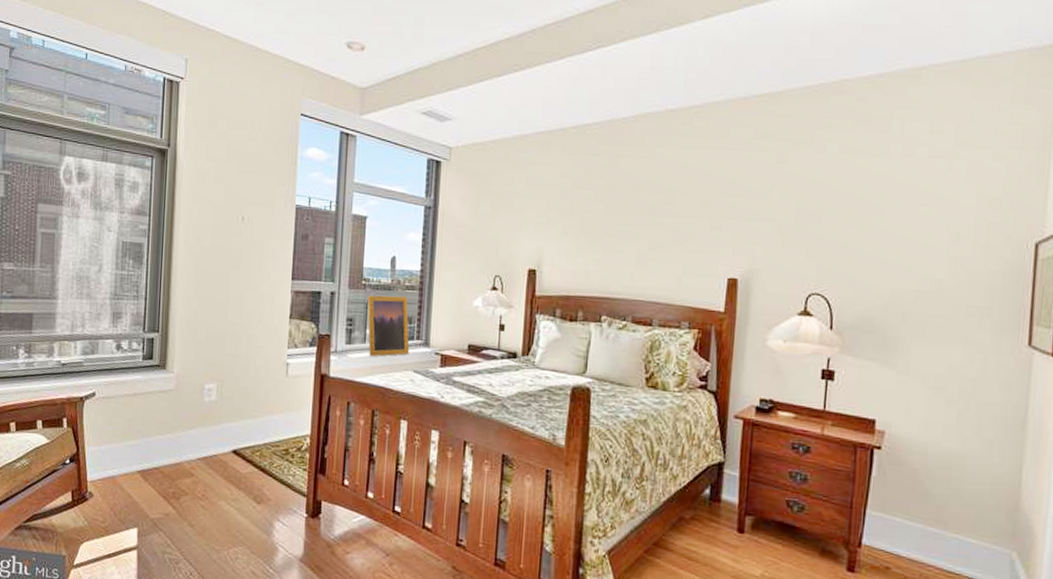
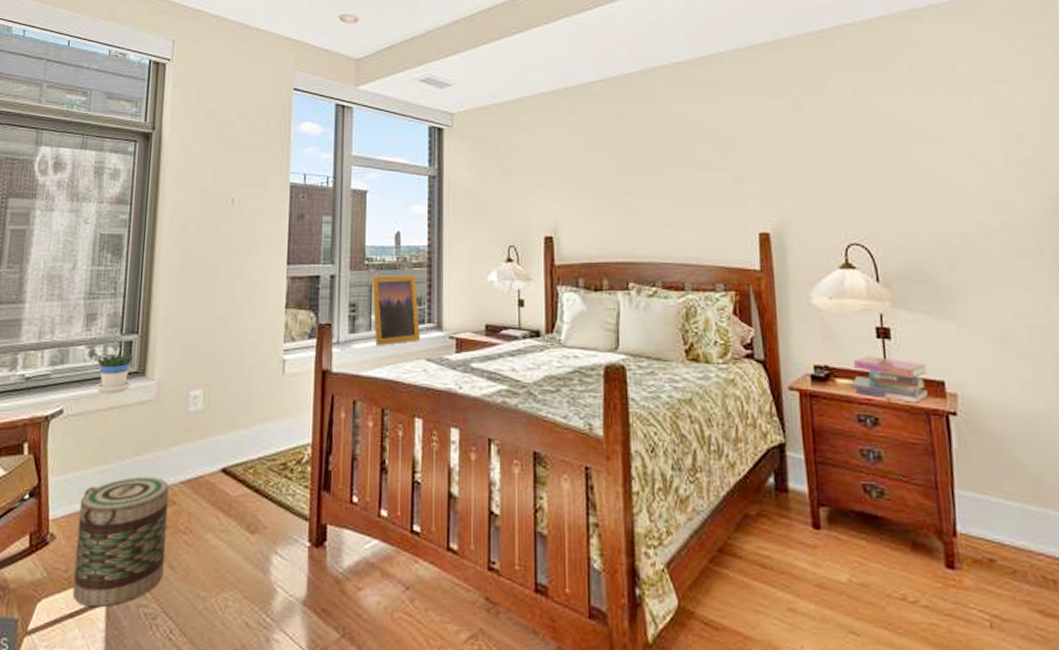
basket: none [109,452,188,552] -> present [72,476,170,607]
flowerpot: none [123,348,155,383] -> present [96,353,134,395]
books: none [790,393,862,437] -> present [851,355,928,403]

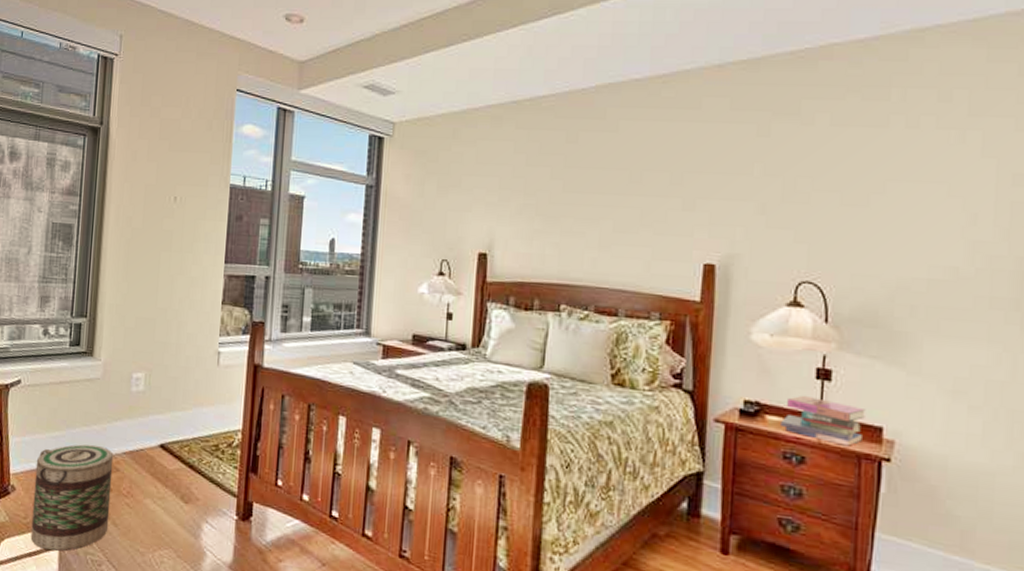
flowerpot: present [96,353,134,395] -> none [49,334,83,371]
picture frame: present [371,275,421,346] -> none [304,279,349,347]

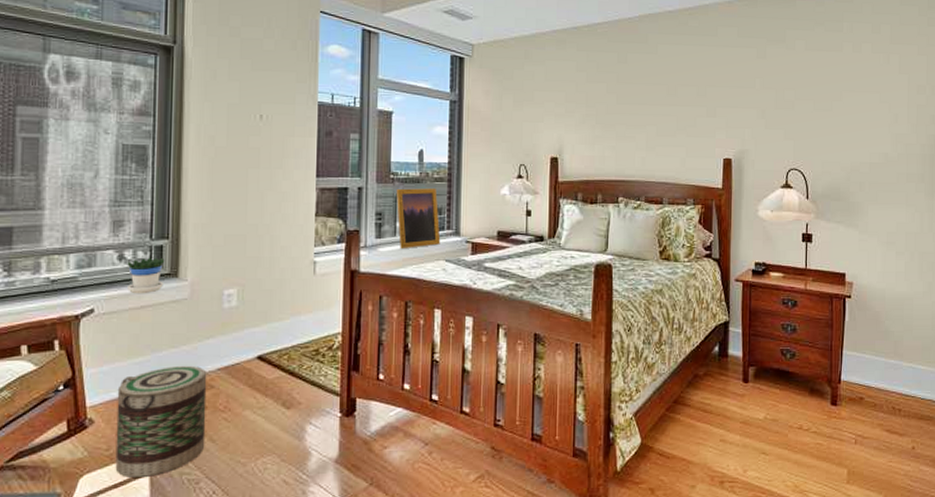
flowerpot: none [49,334,83,371] -> present [127,257,165,294]
picture frame: none [304,279,349,347] -> present [396,188,441,250]
books: present [781,395,866,446] -> none [780,254,834,290]

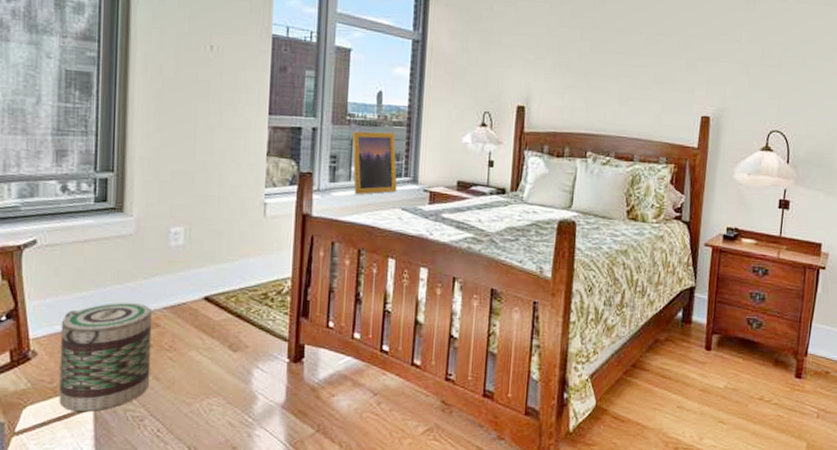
flowerpot: present [127,257,165,294] -> none [70,190,110,228]

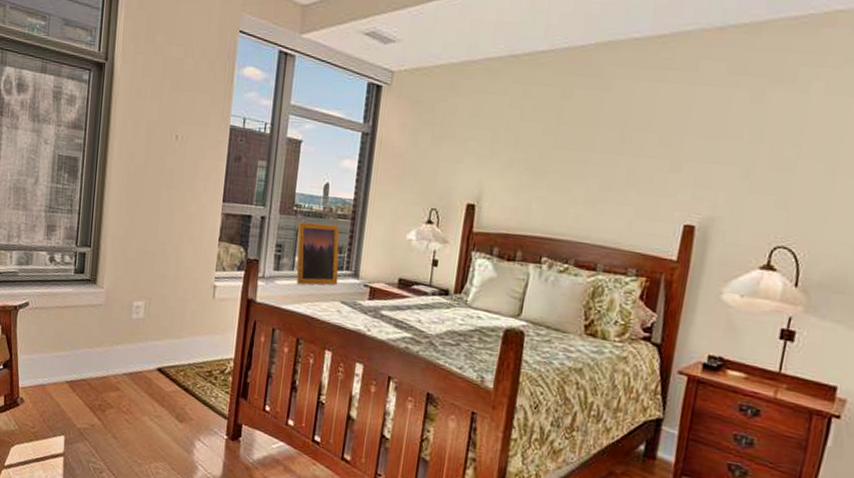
basket: present [59,302,153,411] -> none [38,364,115,458]

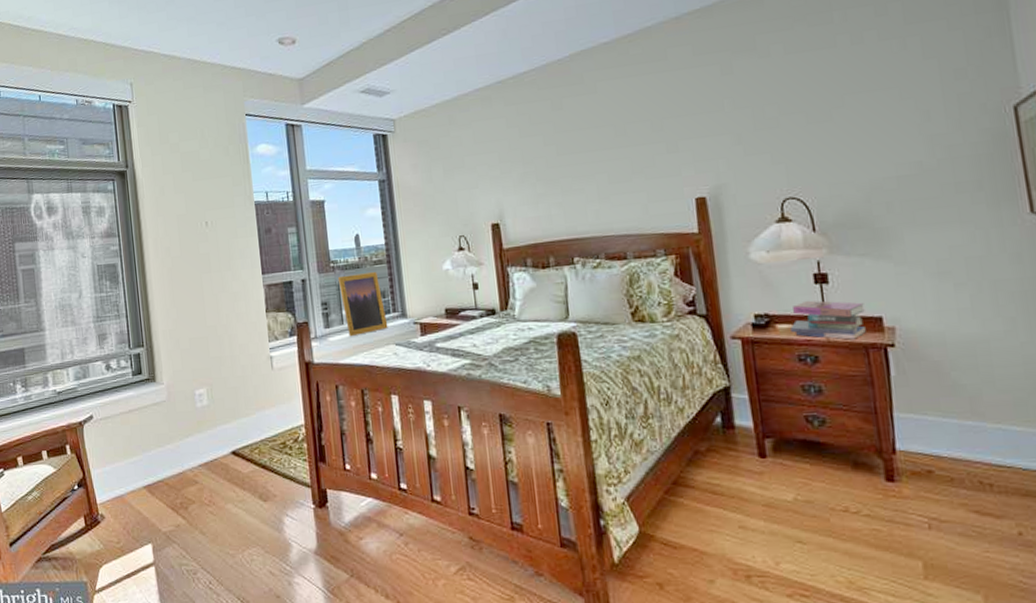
books: none [740,353,823,403] -> present [790,300,866,340]

